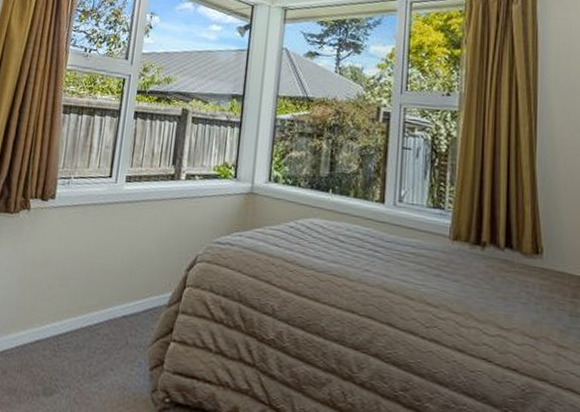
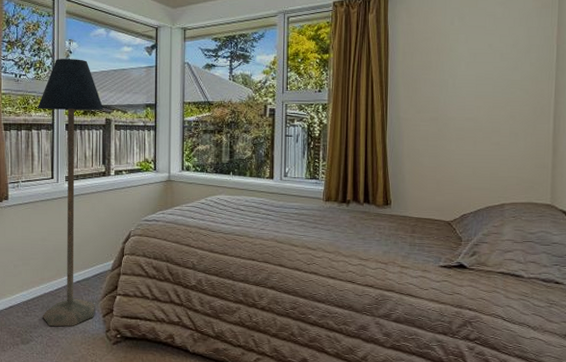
floor lamp: none [73,34,181,379] -> present [37,59,104,327]

